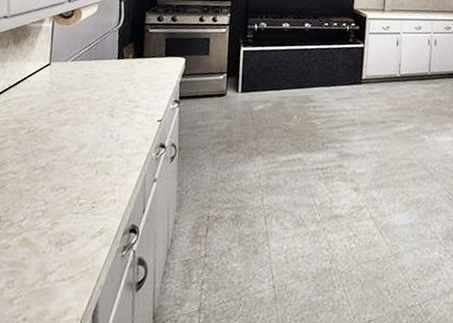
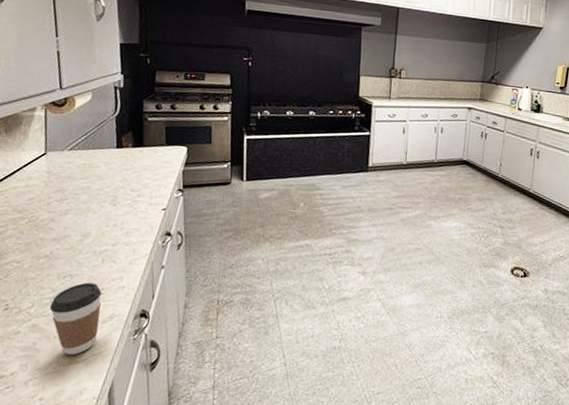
coffee cup: none [40,195,94,273] -> present [49,282,102,356]

